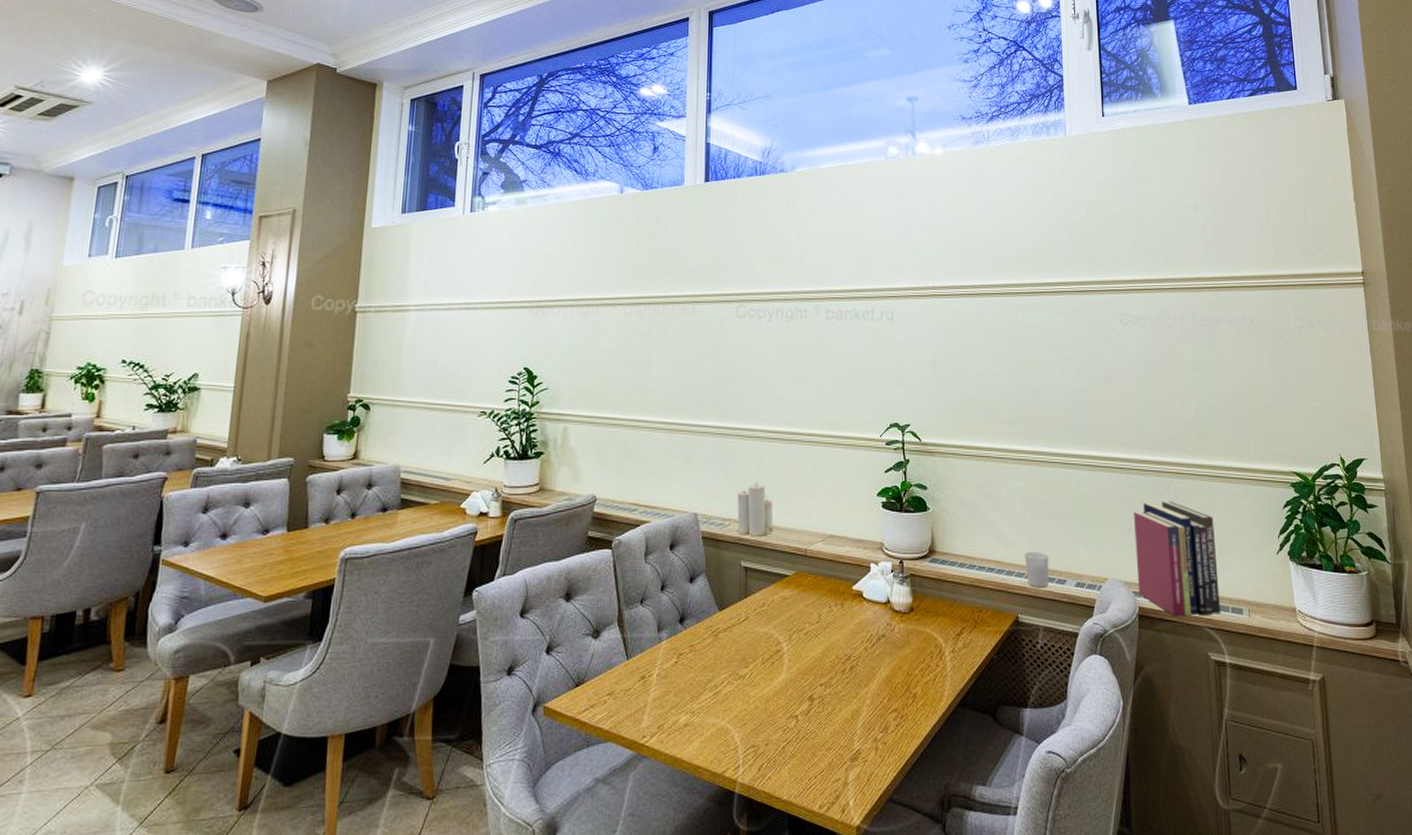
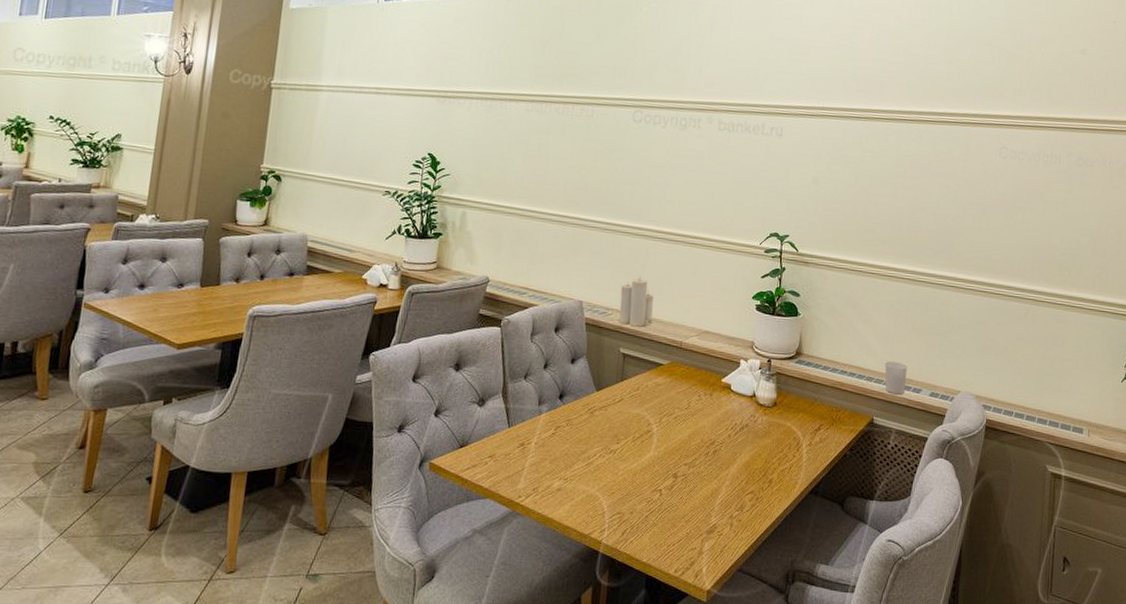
books: present [1134,501,1220,617] -> none [988,325,1066,433]

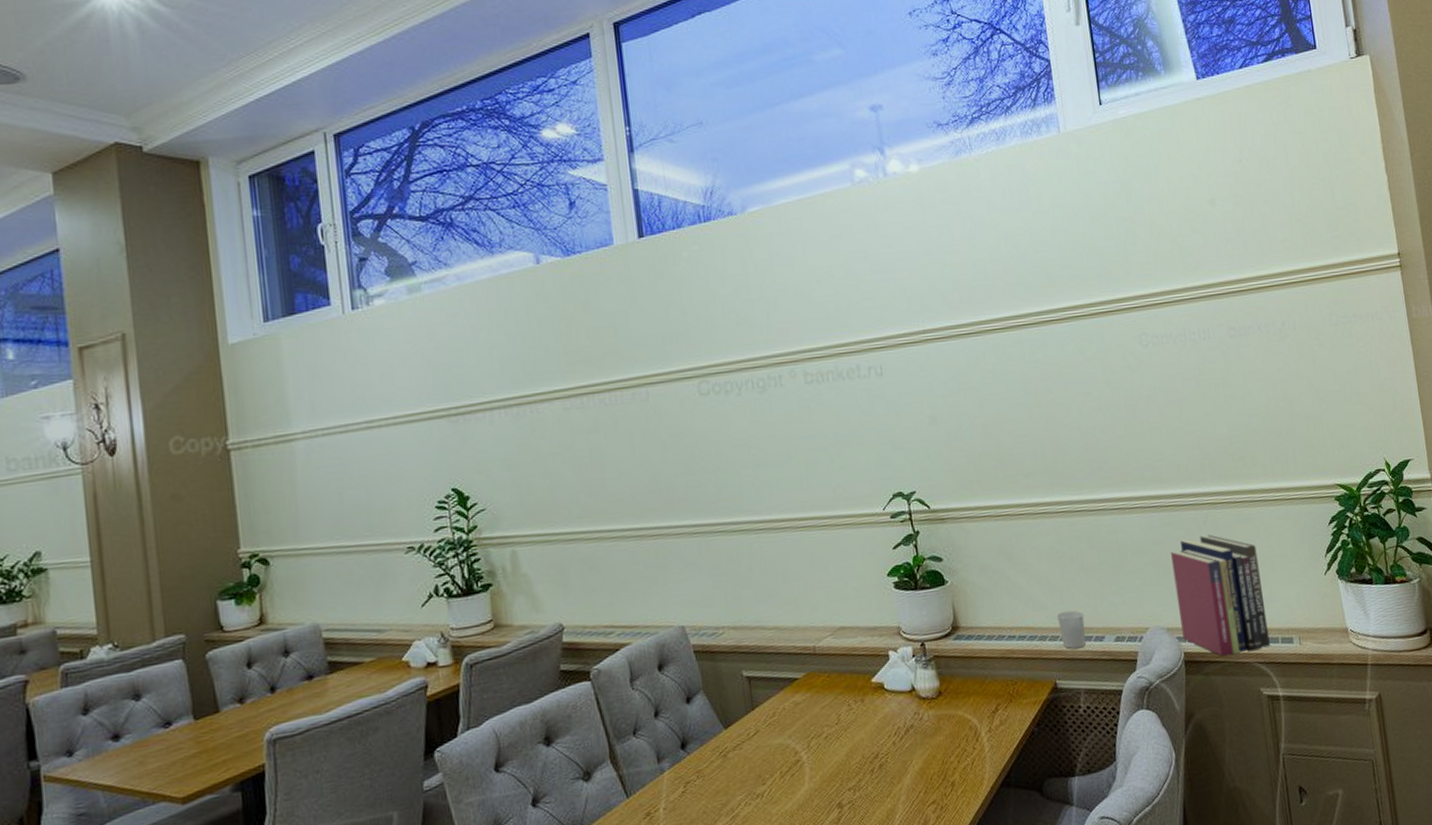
candle: present [618,276,654,327] -> none [727,580,777,642]
books: none [988,325,1066,433] -> present [1171,534,1270,657]

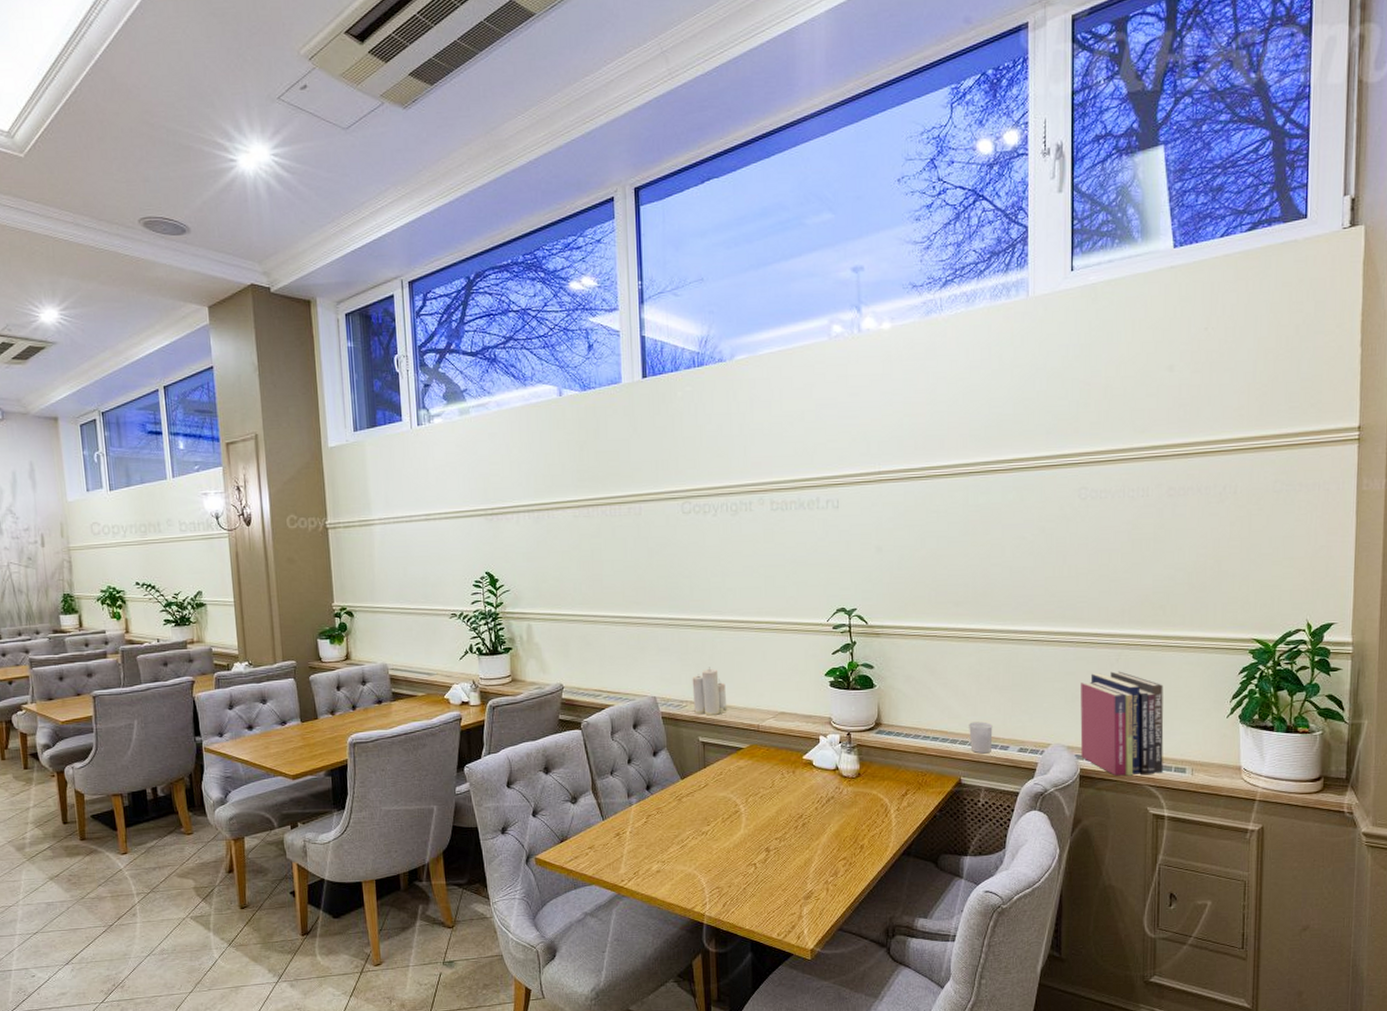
candle: none [727,580,777,642] -> present [692,667,729,715]

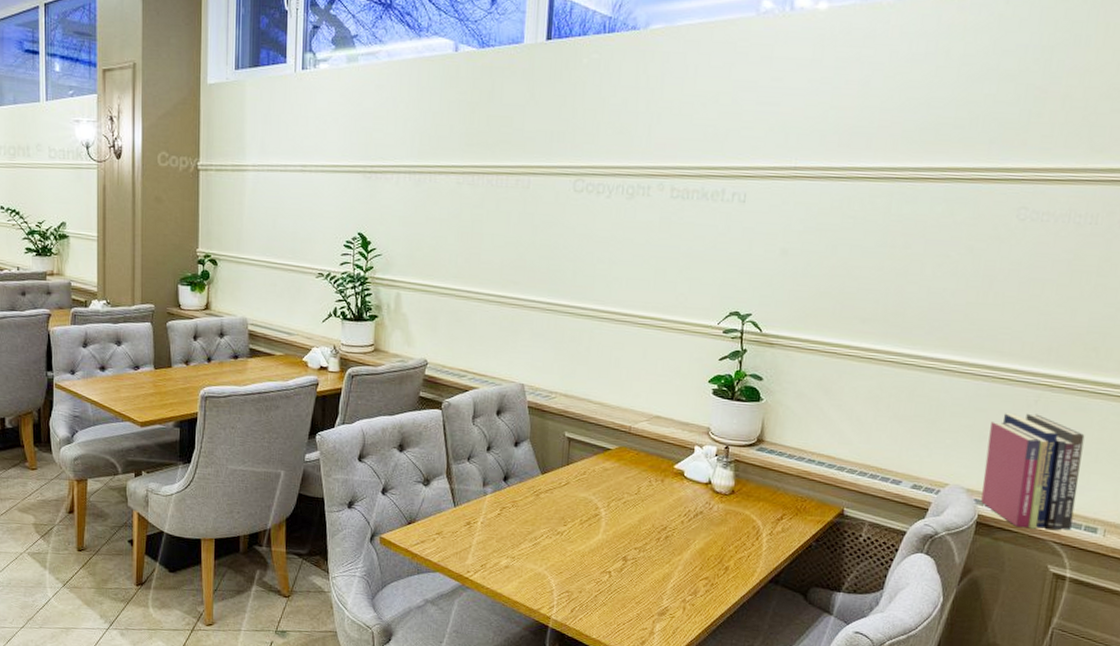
candle: present [692,667,729,715] -> none [562,359,600,411]
candle holder: present [969,721,993,754] -> none [858,450,887,486]

